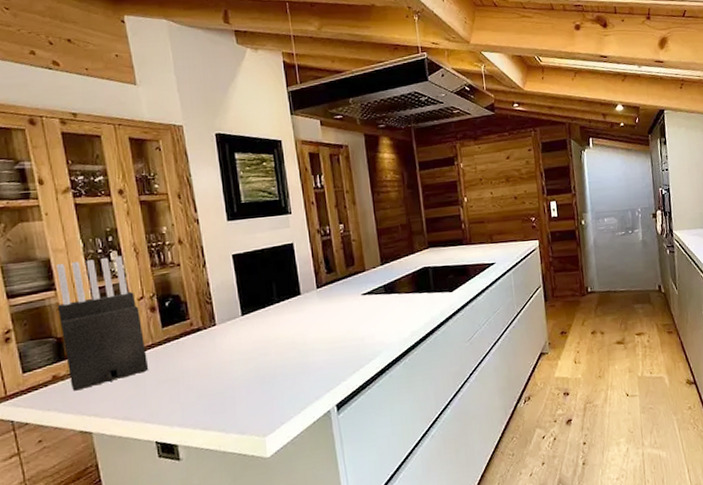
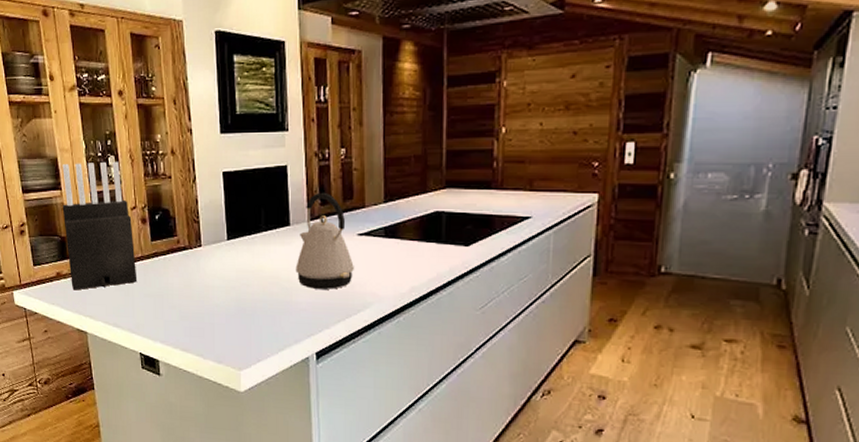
kettle: none [309,262,362,348] -> present [295,192,354,290]

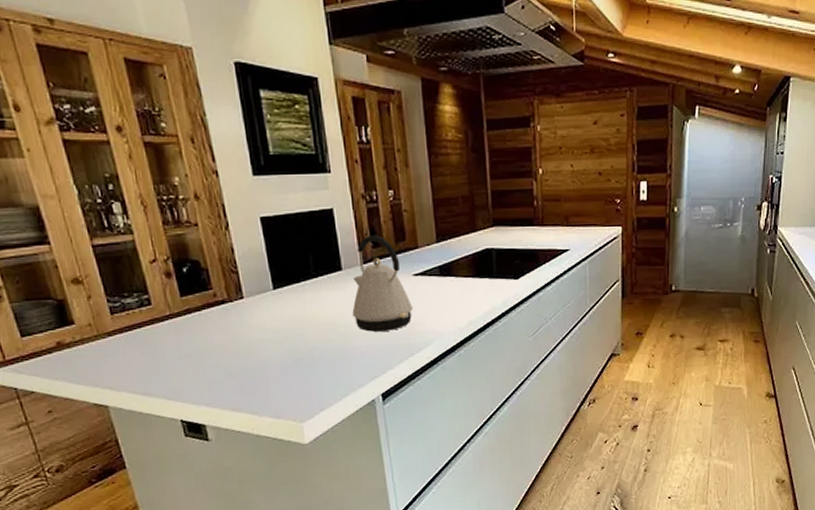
knife block: present [62,161,138,290] -> none [47,208,168,361]

